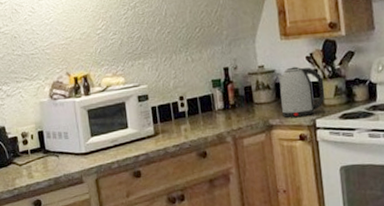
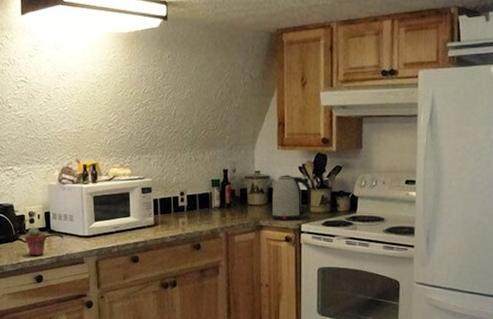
potted succulent: none [19,148,42,180] -> present [24,227,46,256]

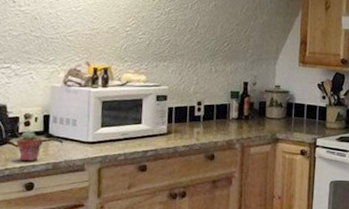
kettle: present [271,175,312,220] -> none [289,91,329,134]

